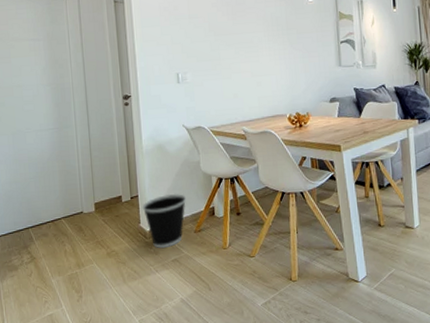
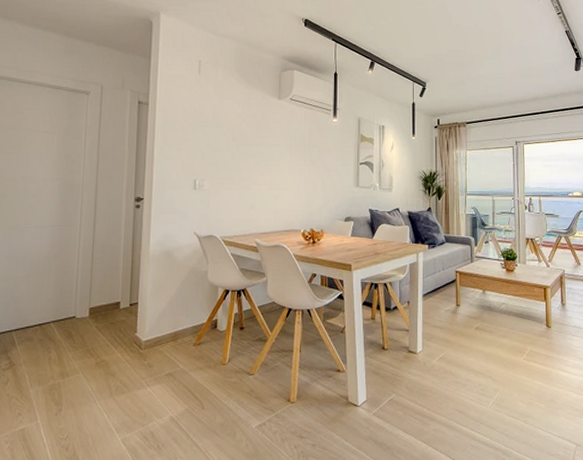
wastebasket: present [142,193,187,249] -> none [140,302,190,361]

